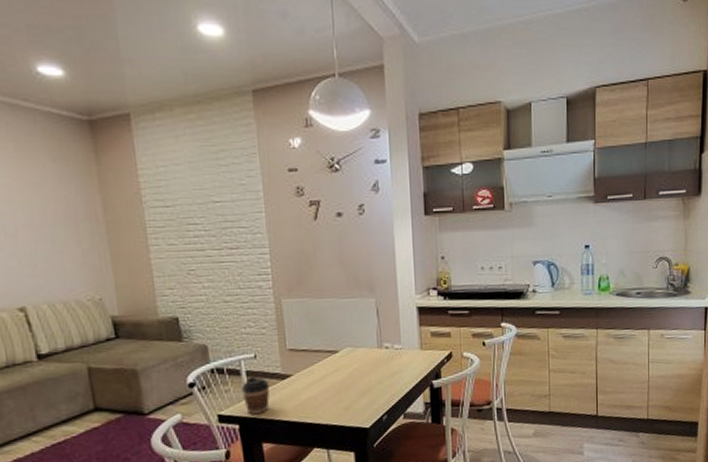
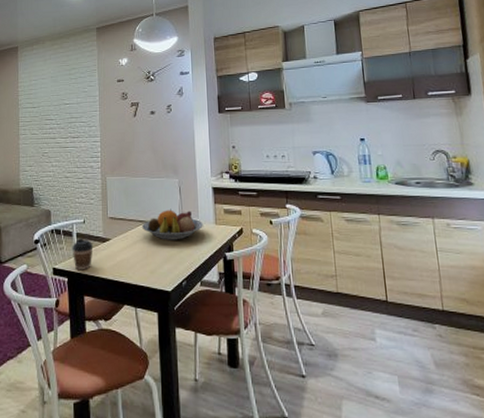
fruit bowl: none [332,334,406,372] -> present [142,208,203,241]

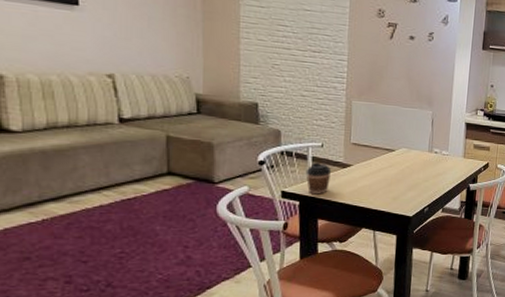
fruit bowl: present [142,208,203,241] -> none [388,139,452,170]

